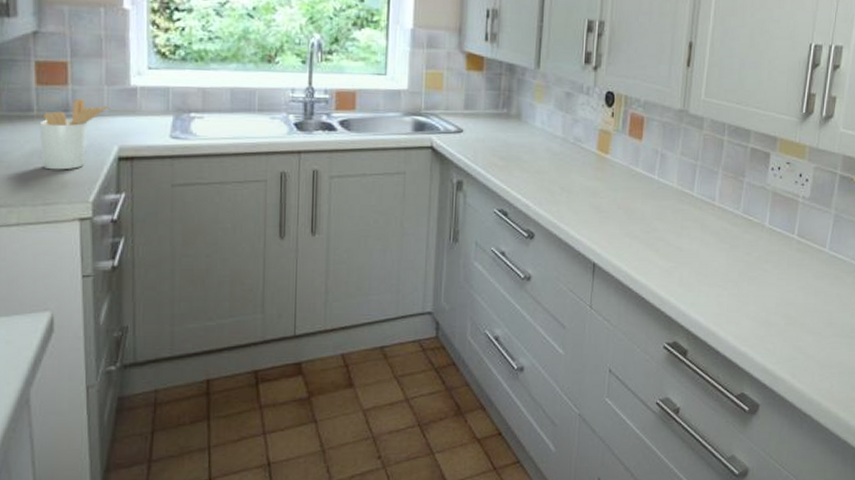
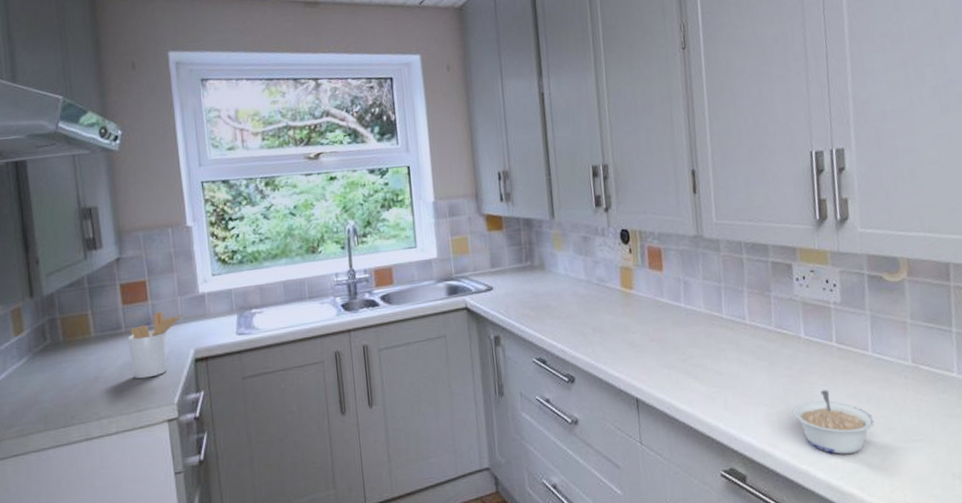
legume: none [743,279,818,341] -> present [792,390,875,454]

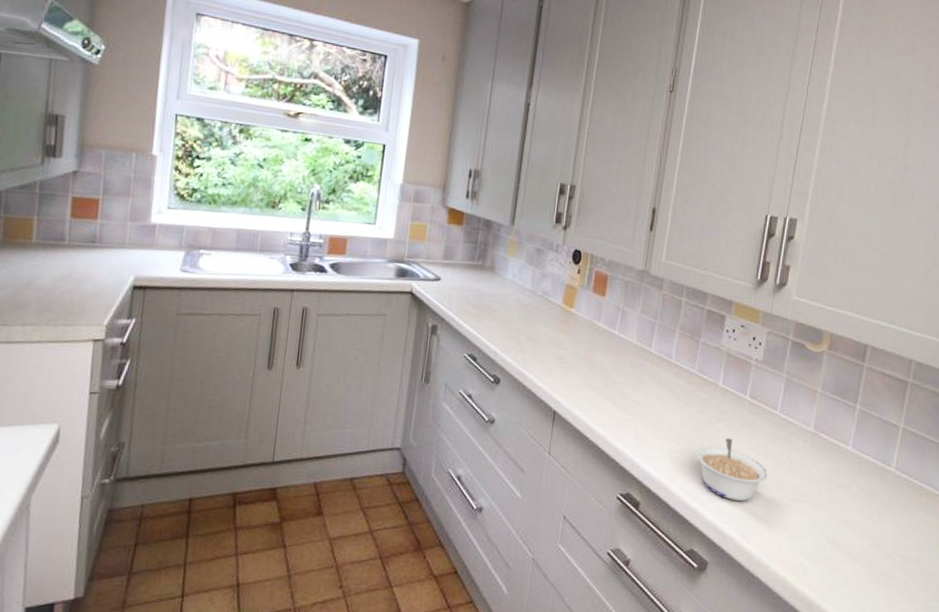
utensil holder: present [127,311,183,379] -> none [67,232,130,295]

